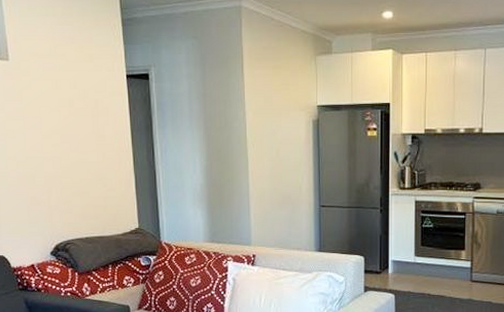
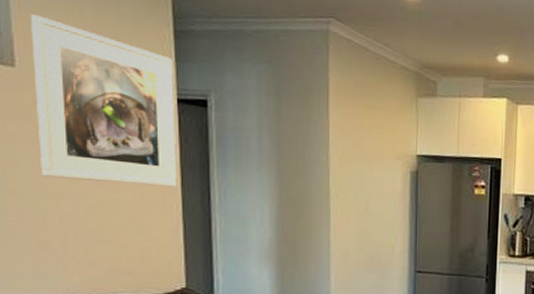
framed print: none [18,18,129,147] -> present [31,14,177,187]

